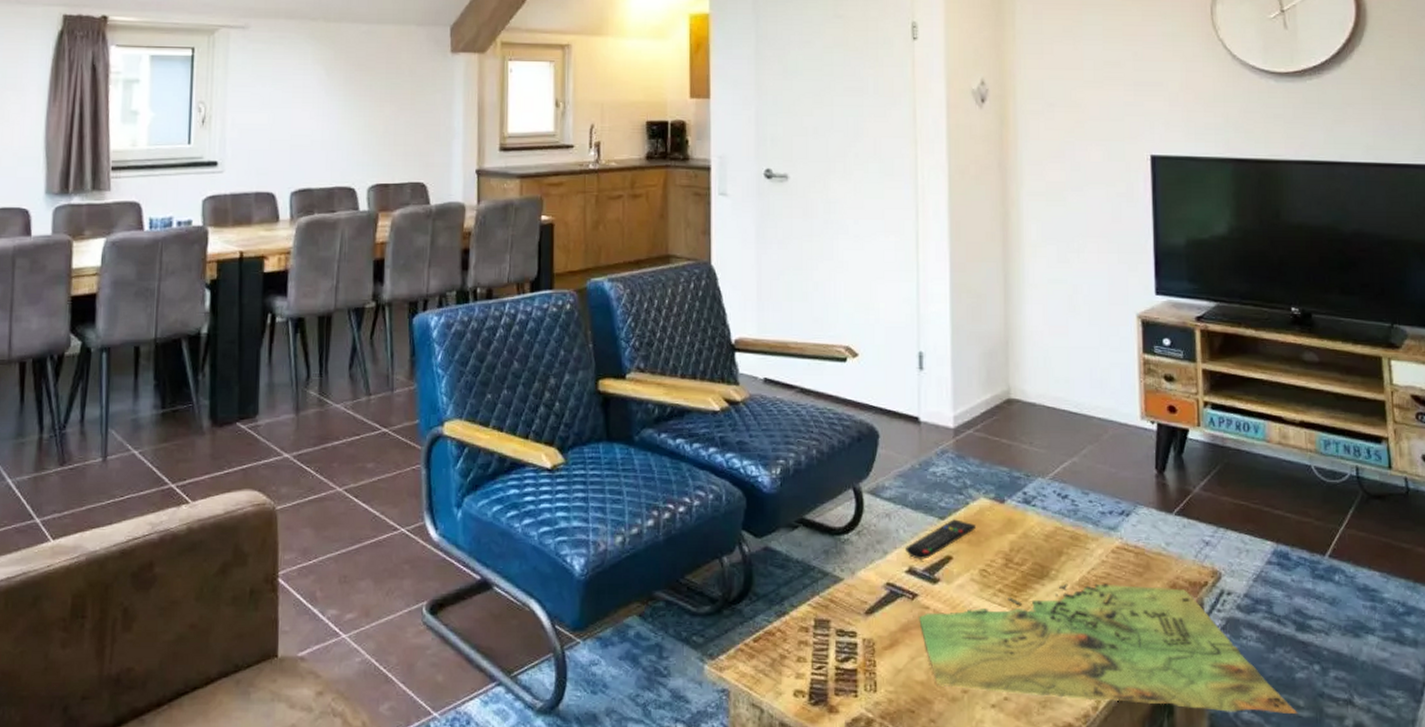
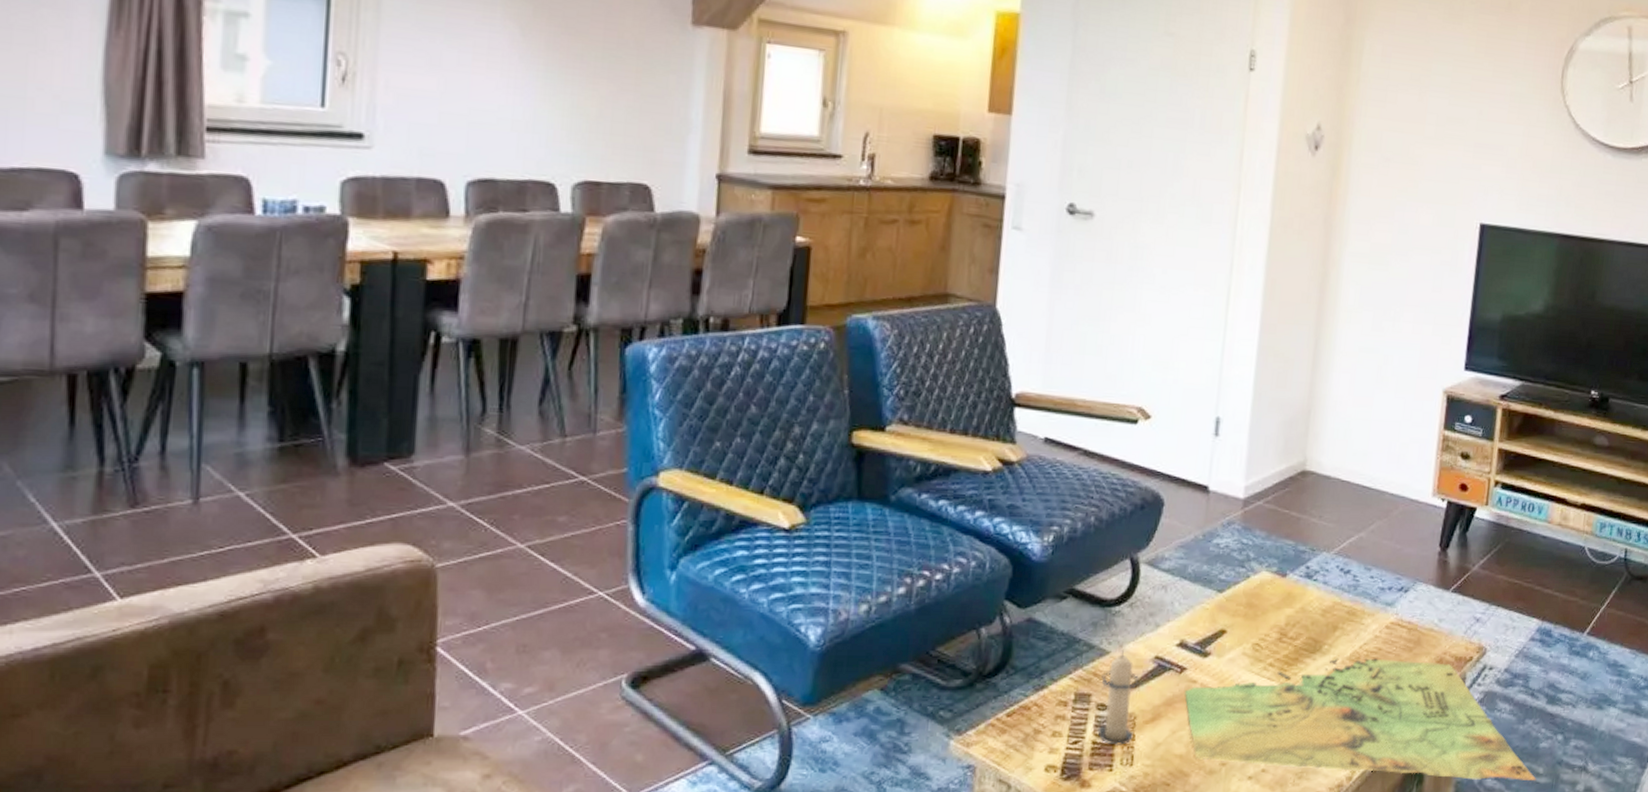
candle: none [838,577,874,671] -> present [1097,650,1139,745]
remote control: present [906,519,977,559] -> none [1179,592,1255,633]

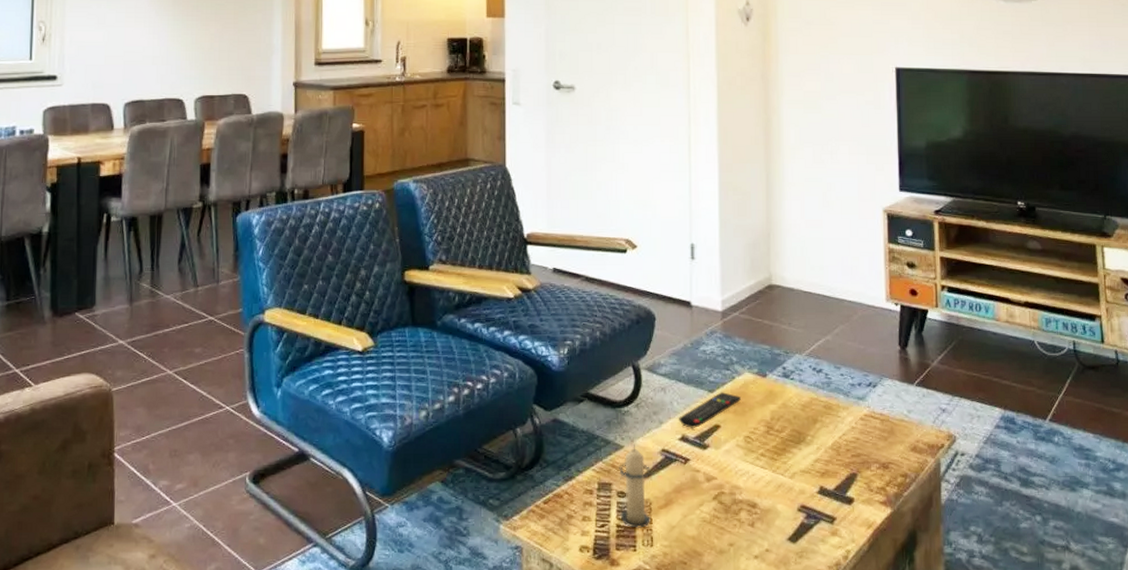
remote control: none [1179,592,1255,633] -> present [679,392,742,428]
board game: present [1185,658,1537,781] -> none [691,447,1022,560]

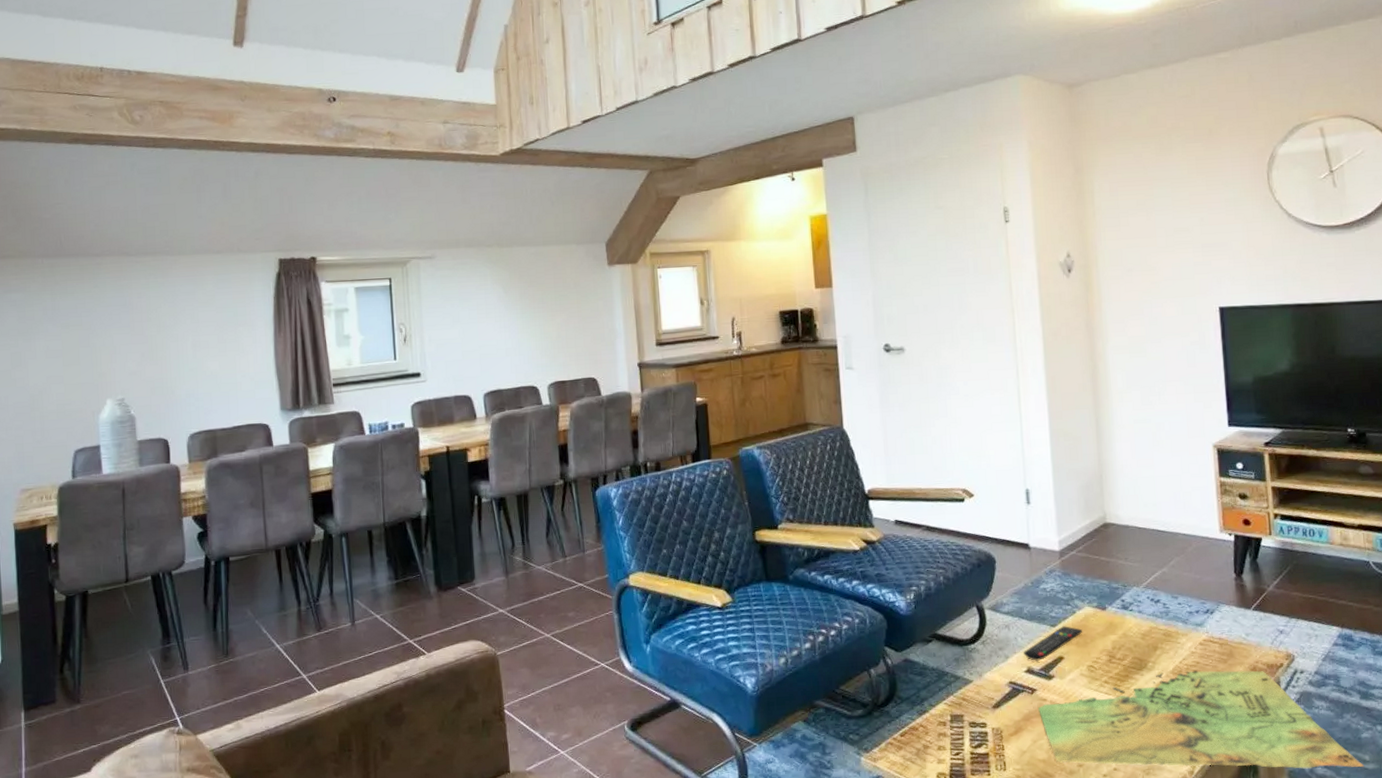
candle: present [619,444,650,528] -> none [969,678,1002,755]
board game: none [691,447,1022,560] -> present [1038,670,1365,769]

